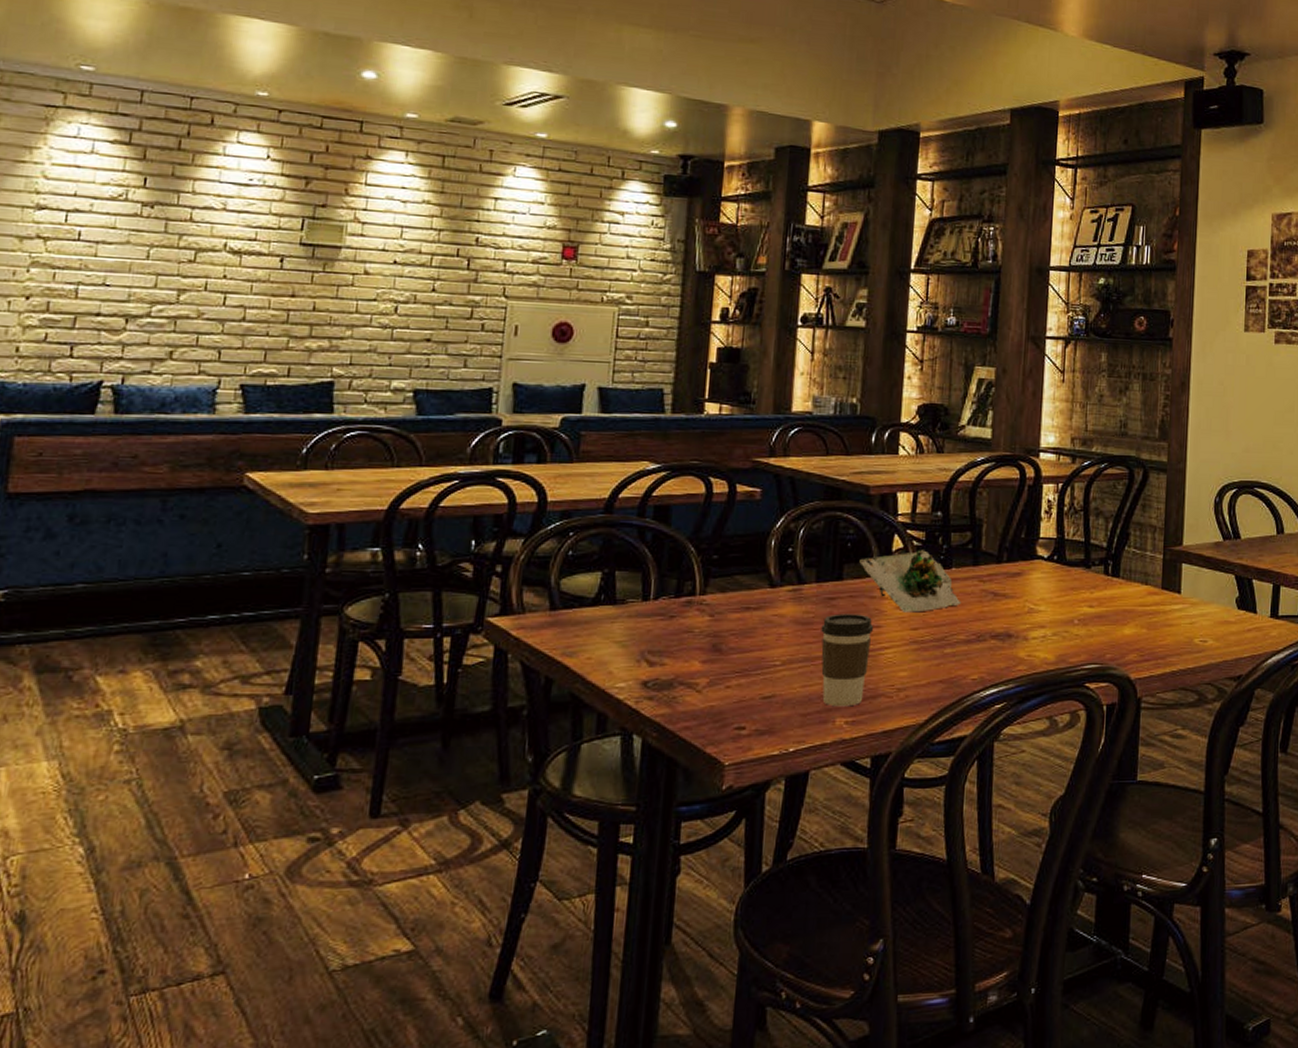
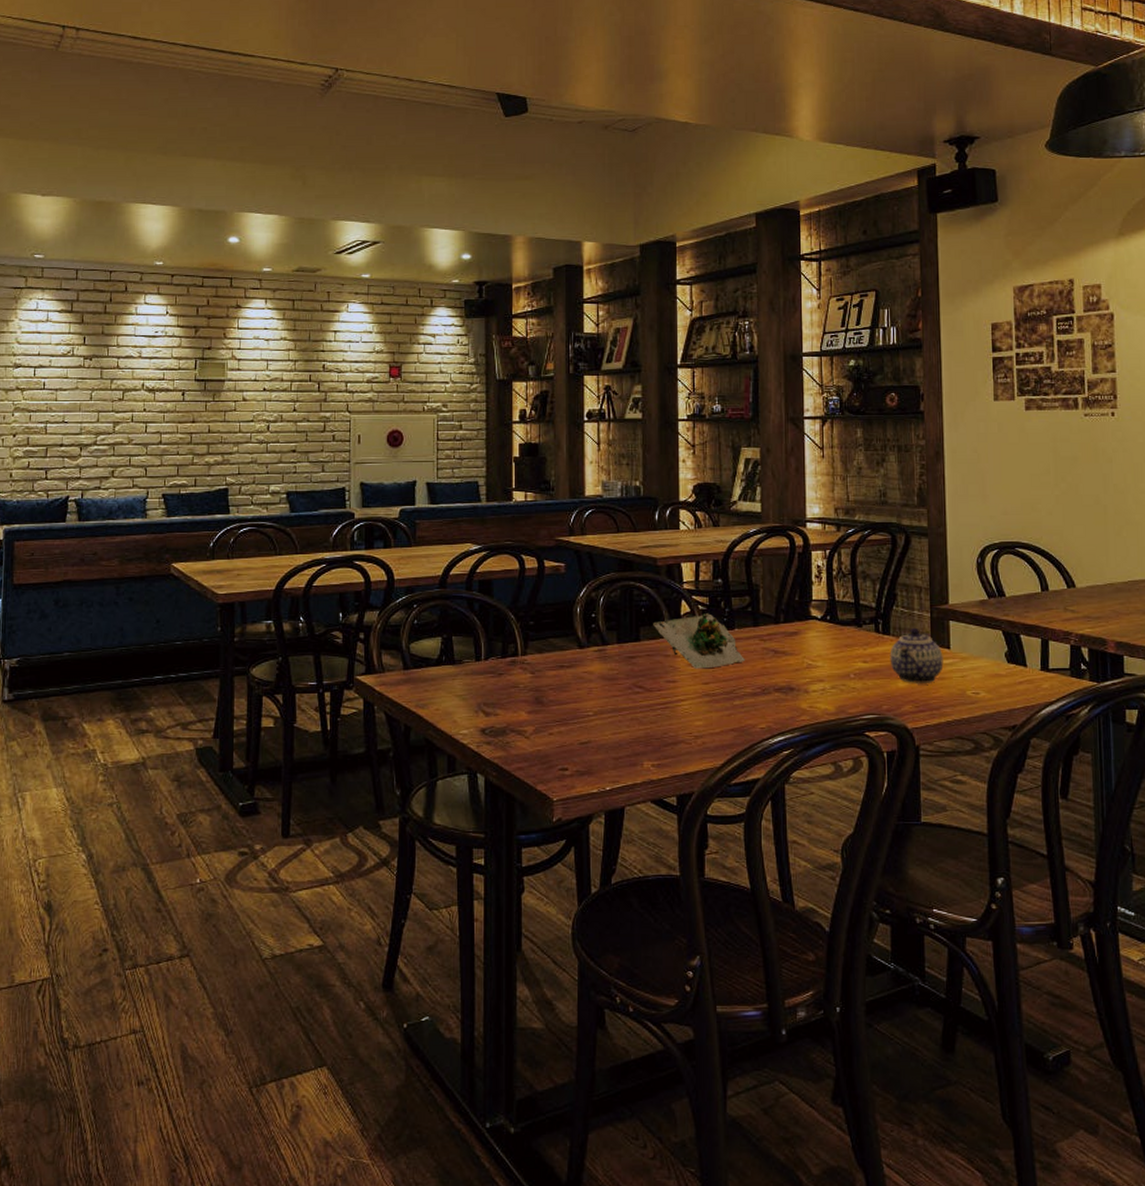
coffee cup: present [821,614,873,707] -> none [625,670,669,752]
teapot: none [1117,570,1173,630] -> present [889,627,944,683]

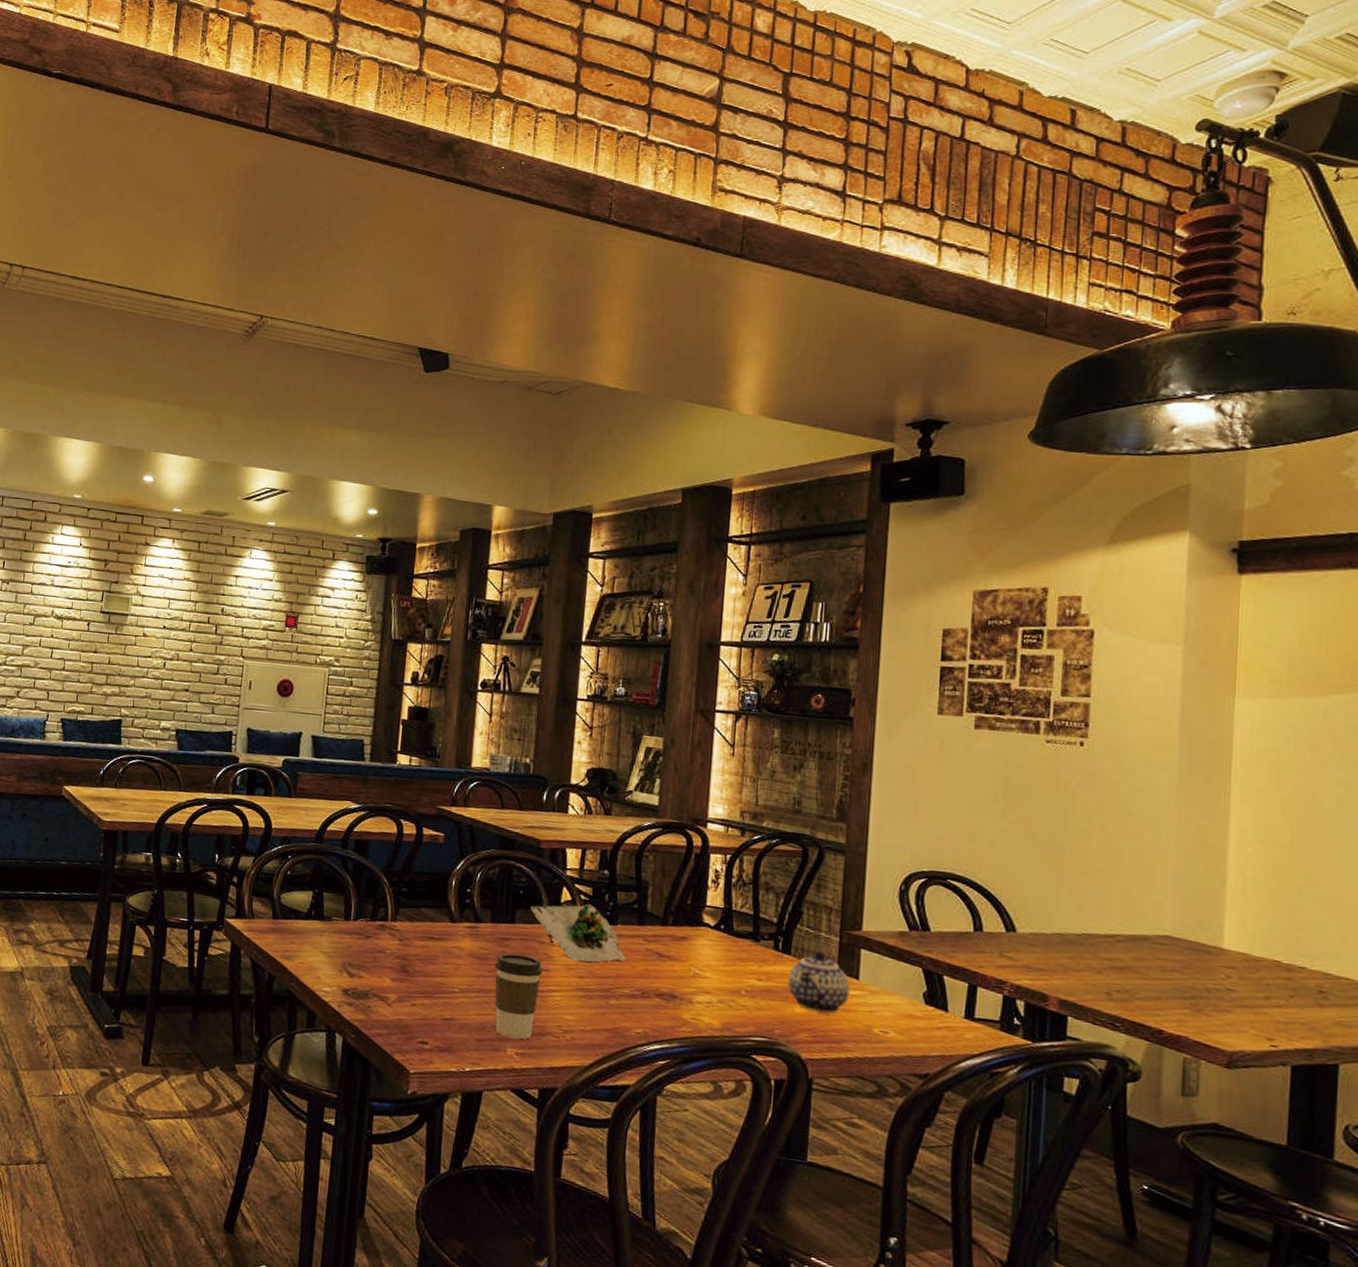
coffee cup: none [625,670,669,752] -> present [494,953,542,1040]

